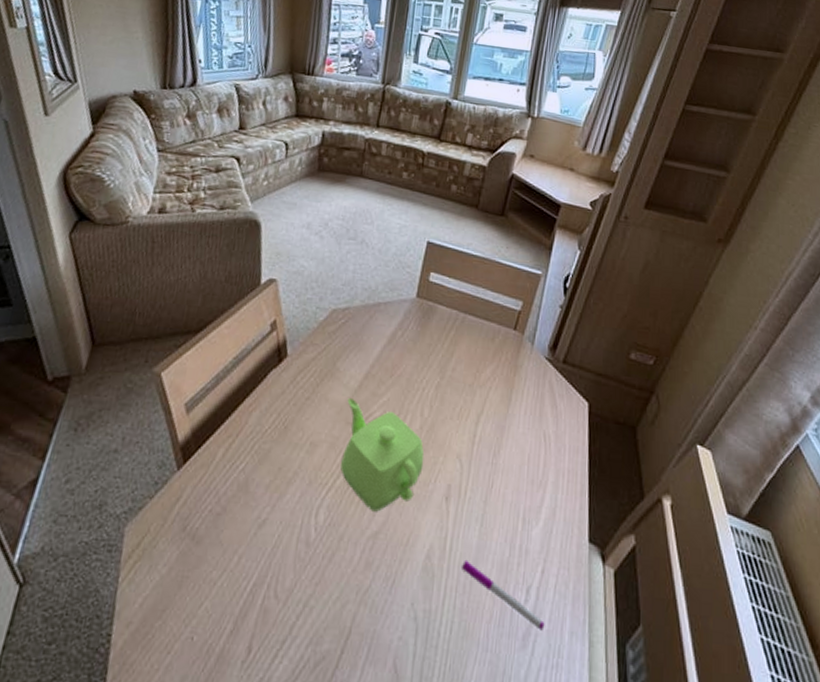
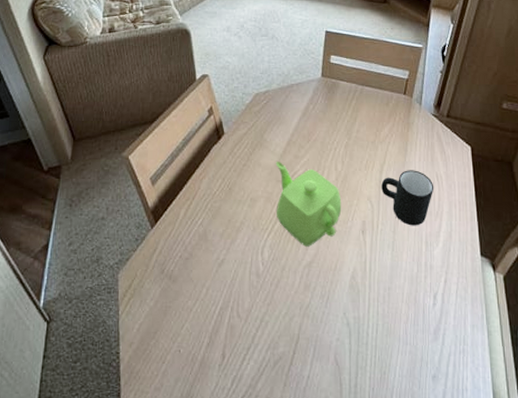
pen: present [462,559,545,631] -> none [381,277,451,326]
mug: none [475,424,540,497] -> present [381,170,434,226]

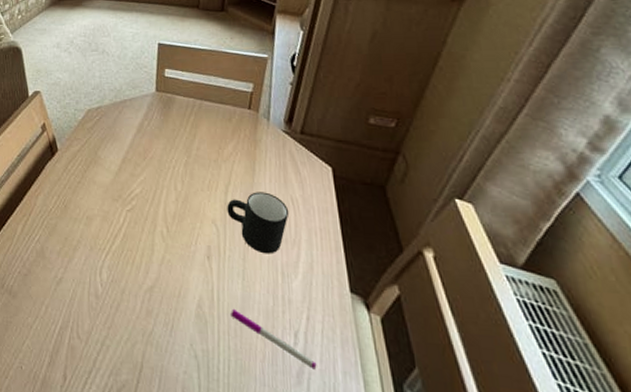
teapot: present [276,162,342,247] -> none [111,180,184,270]
pen: none [381,277,451,326] -> present [231,308,317,370]

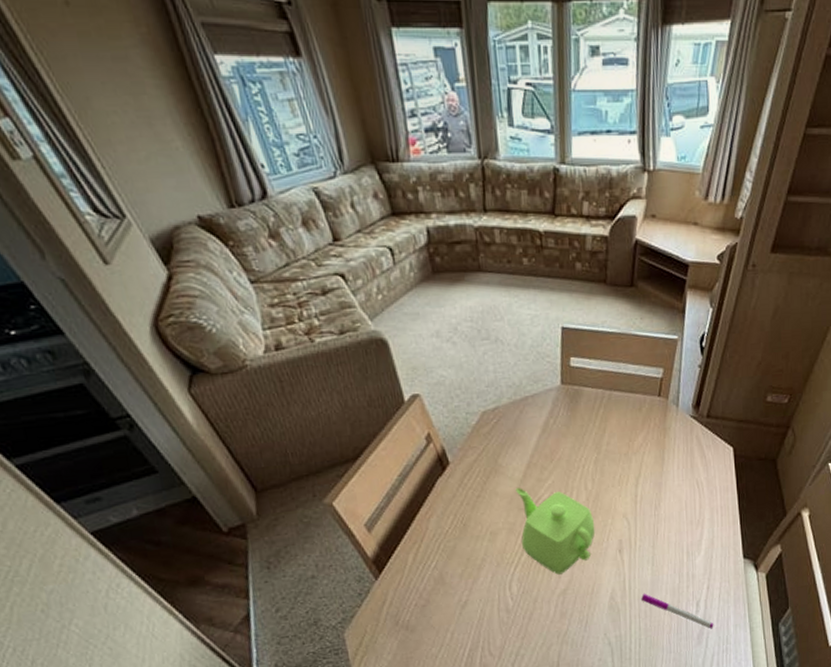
teapot: none [111,180,184,270] -> present [515,488,596,575]
mug: present [227,192,290,254] -> none [637,479,695,538]

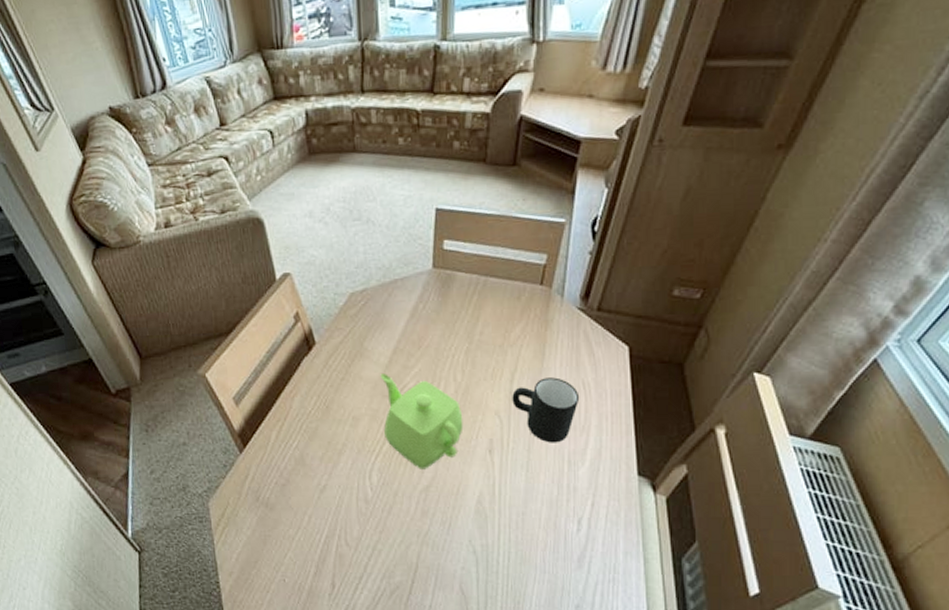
mug: none [637,479,695,538] -> present [512,377,580,443]
pen: present [641,593,714,629] -> none [513,501,599,553]

